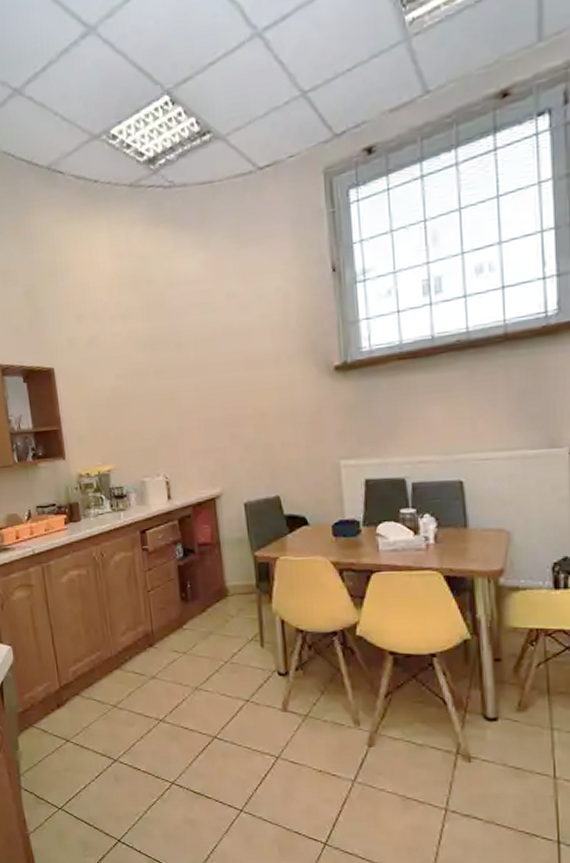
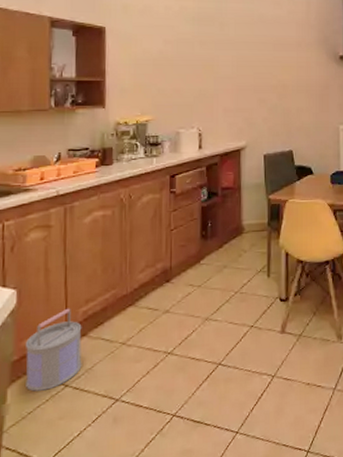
bucket: none [26,667,79,743] -> present [24,308,82,392]

